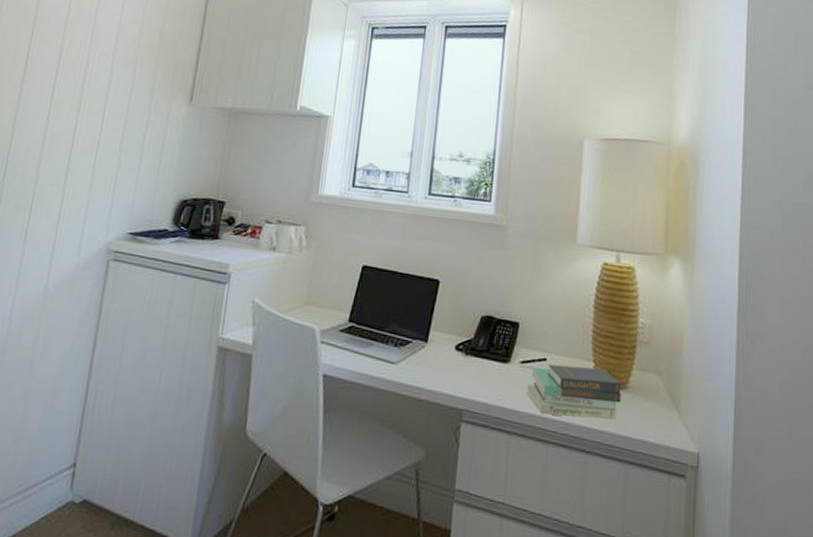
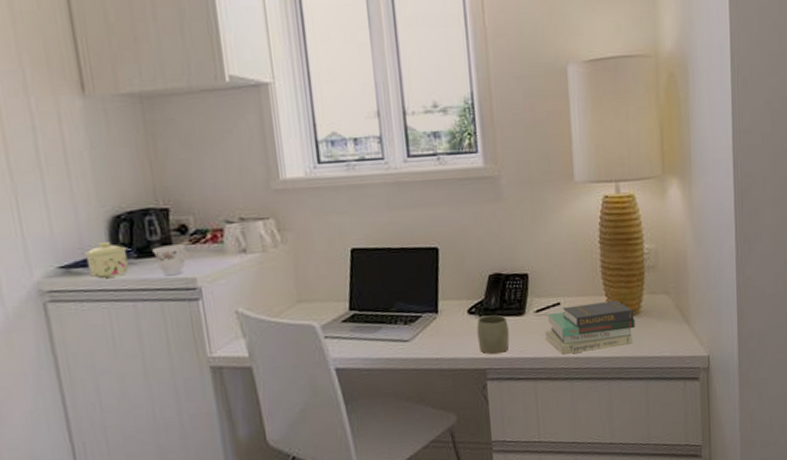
sugar bowl: none [149,218,184,251] -> present [83,241,130,279]
teacup: none [202,231,229,259] -> present [152,244,189,277]
mug: none [459,355,492,398] -> present [476,315,510,356]

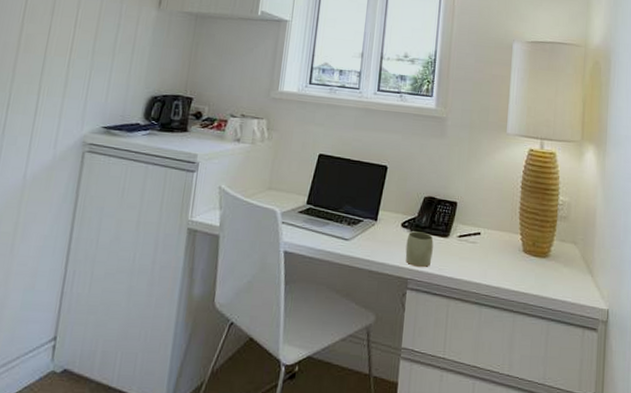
sugar bowl: present [83,241,130,279] -> none [122,113,154,143]
teacup: present [152,244,189,277] -> none [172,125,197,150]
books: present [545,300,635,356] -> none [463,237,544,283]

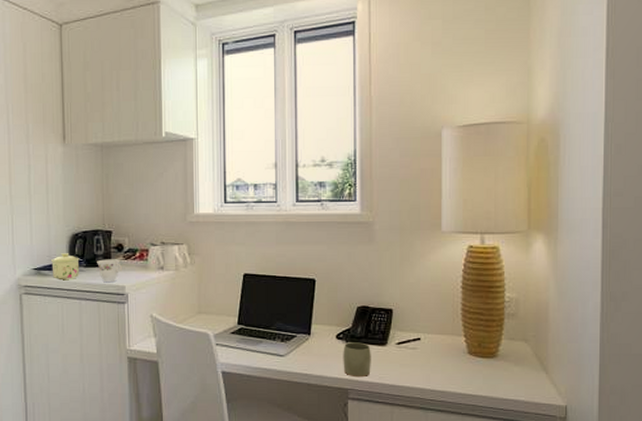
sugar bowl: none [122,113,154,143] -> present [50,252,80,281]
teacup: none [172,125,197,150] -> present [97,259,122,283]

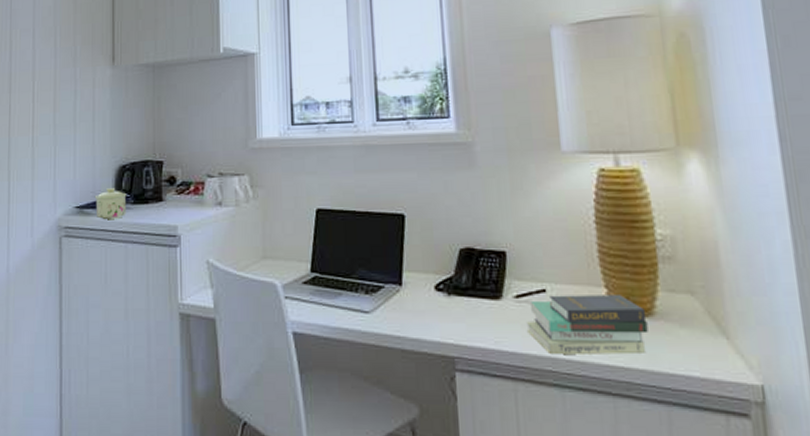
teacup: present [97,259,122,283] -> none [146,194,174,222]
mug: present [343,342,371,378] -> none [444,295,483,342]
books: none [405,342,492,387] -> present [527,295,648,355]

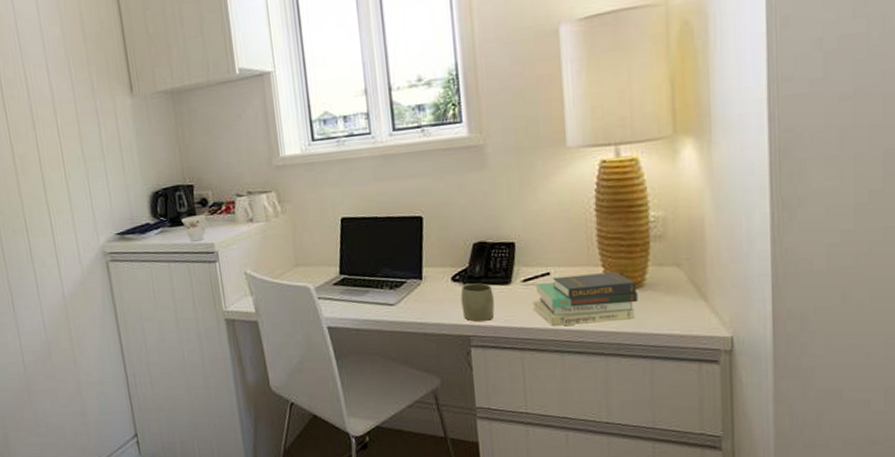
sugar bowl: present [94,187,127,220] -> none [133,212,165,244]
teacup: none [146,194,174,222] -> present [181,214,209,242]
mug: none [444,295,483,342] -> present [460,283,495,323]

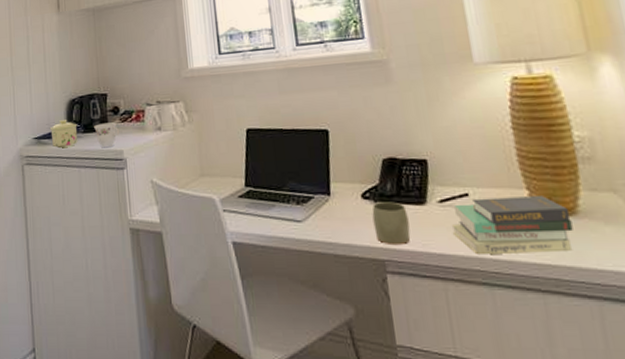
sugar bowl: none [133,212,165,244] -> present [49,119,78,149]

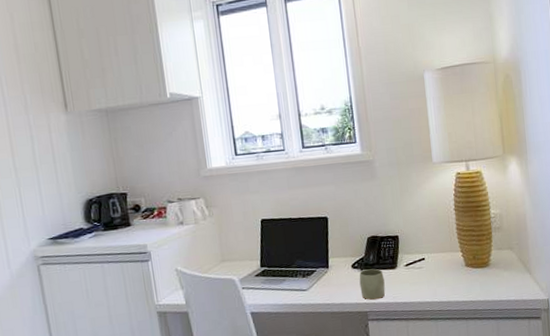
sugar bowl: present [49,119,78,149] -> none [66,218,99,247]
teacup: present [94,122,119,148] -> none [115,219,142,244]
books: present [453,196,573,256] -> none [413,255,486,300]

